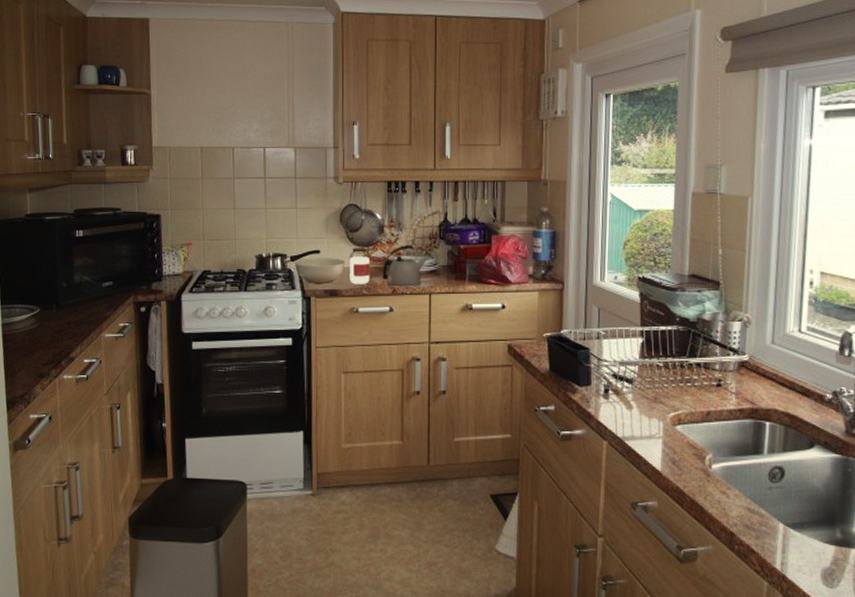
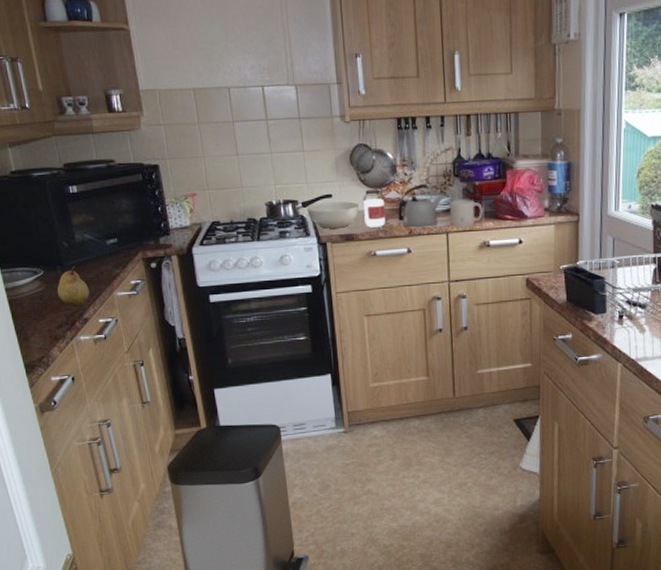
fruit: none [49,306,79,345] -> present [56,266,90,307]
mug: none [433,260,467,290] -> present [449,198,483,228]

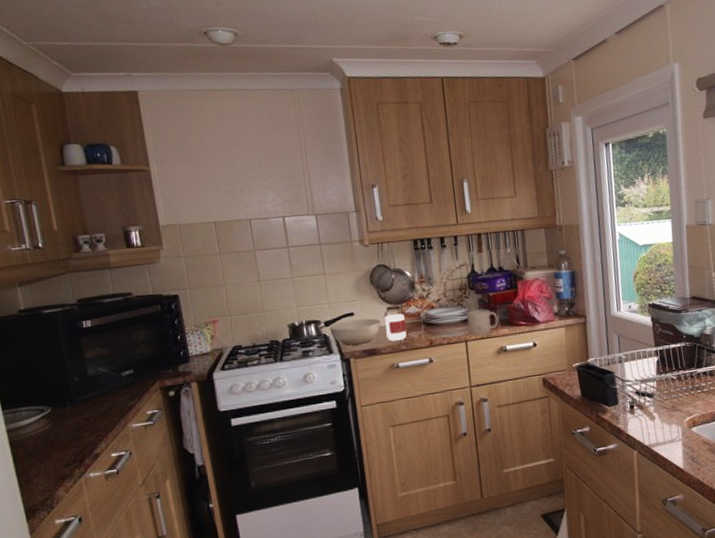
fruit: present [56,266,90,307] -> none [65,401,102,443]
kettle: present [397,184,443,228] -> none [418,298,461,340]

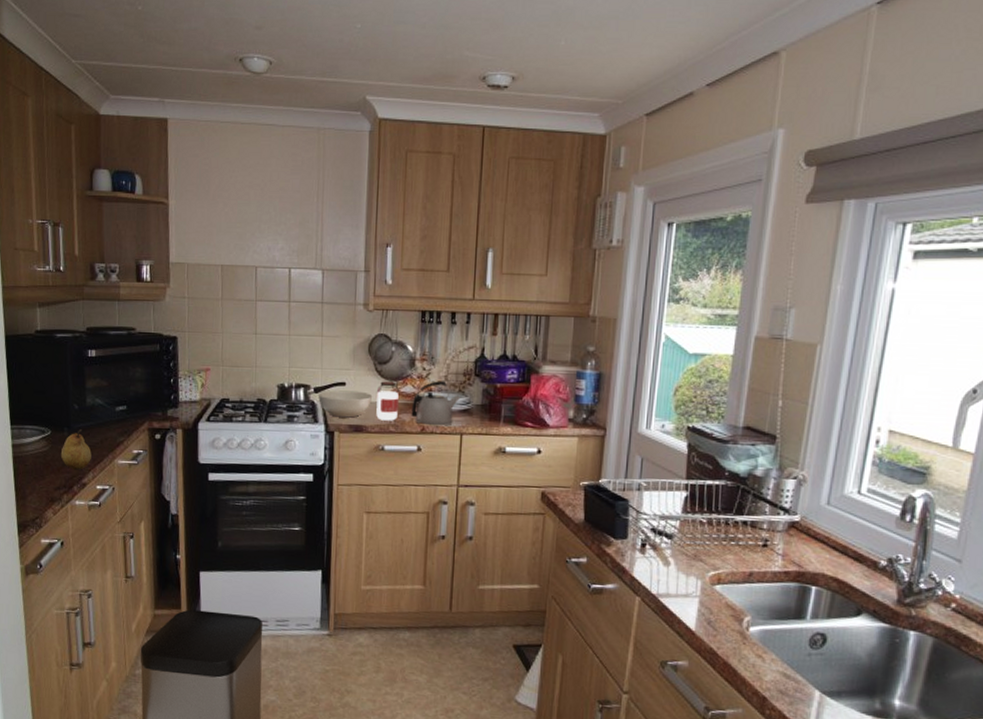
fruit: none [65,401,102,443] -> present [60,429,92,470]
kettle: none [418,298,461,340] -> present [411,381,461,427]
mug: present [466,308,499,337] -> none [466,399,502,431]

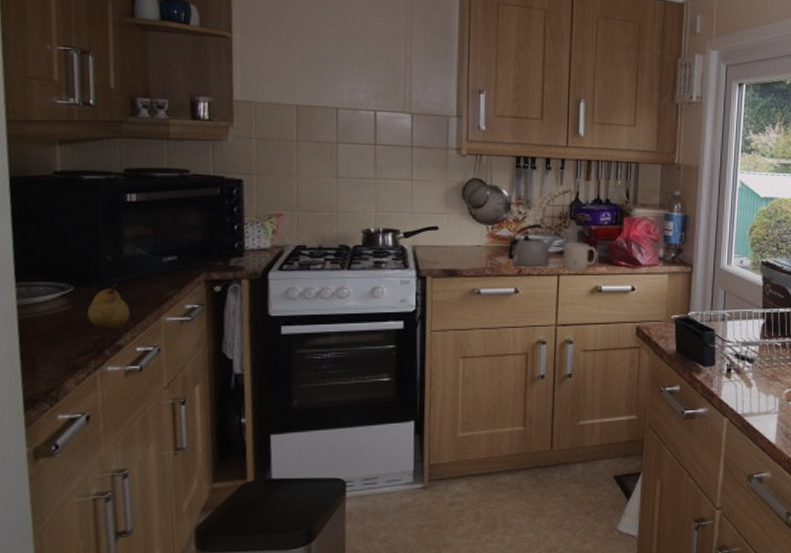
bowl: present [317,390,373,418] -> none [407,234,468,262]
jar: present [376,381,400,421] -> none [471,225,496,264]
mug: none [466,399,502,431] -> present [562,241,597,271]

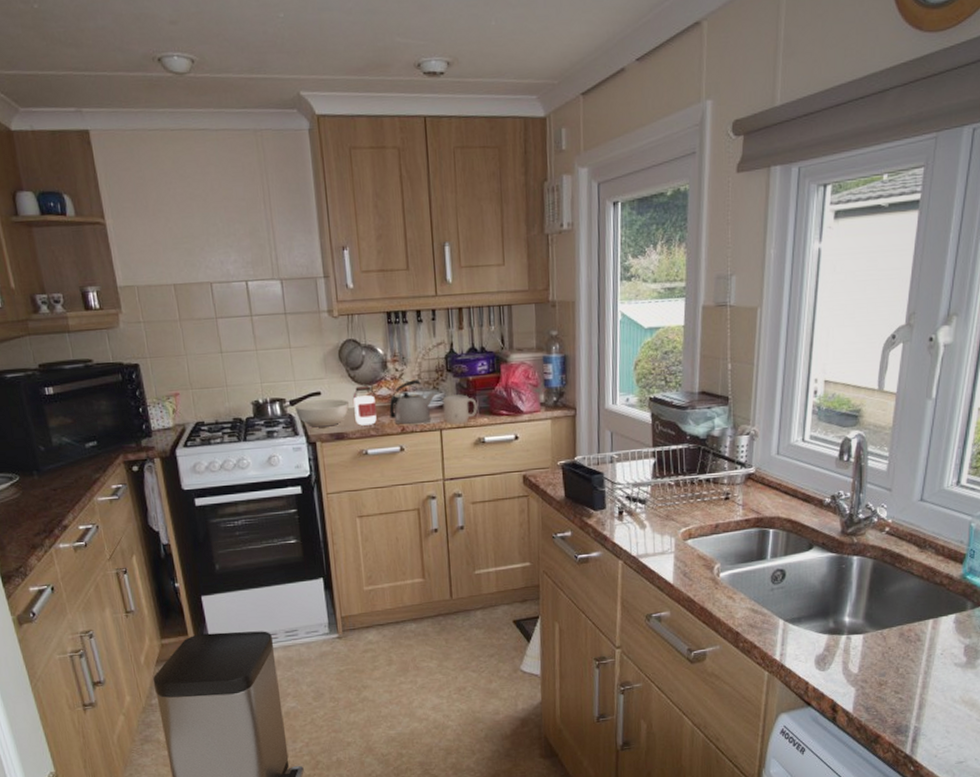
fruit: present [86,284,130,331] -> none [33,471,68,513]
bowl: none [407,234,468,262] -> present [294,399,350,428]
jar: none [471,225,496,264] -> present [352,386,378,426]

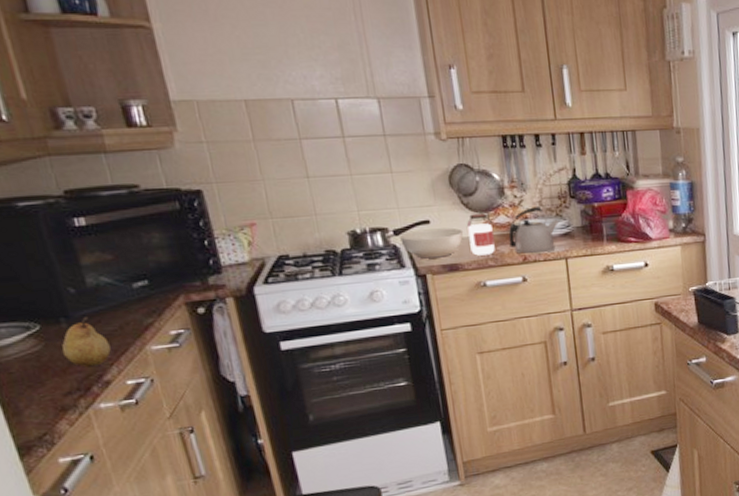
fruit: none [33,471,68,513] -> present [61,317,111,368]
mug: present [442,394,478,425] -> none [566,221,605,253]

